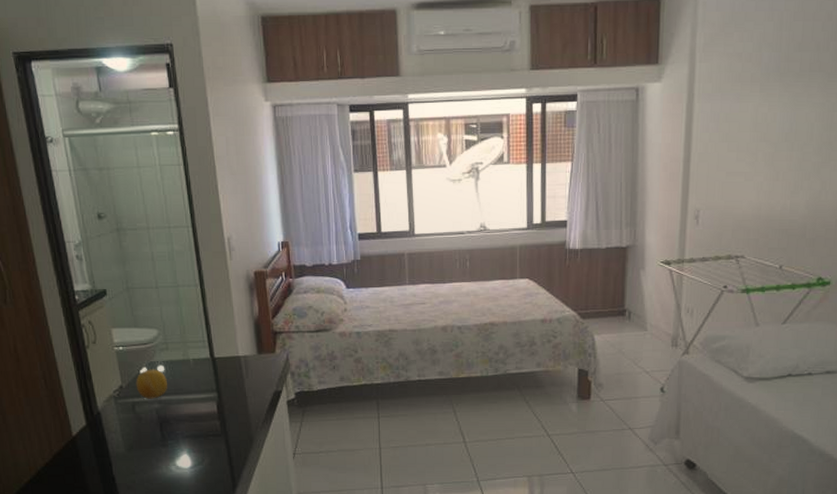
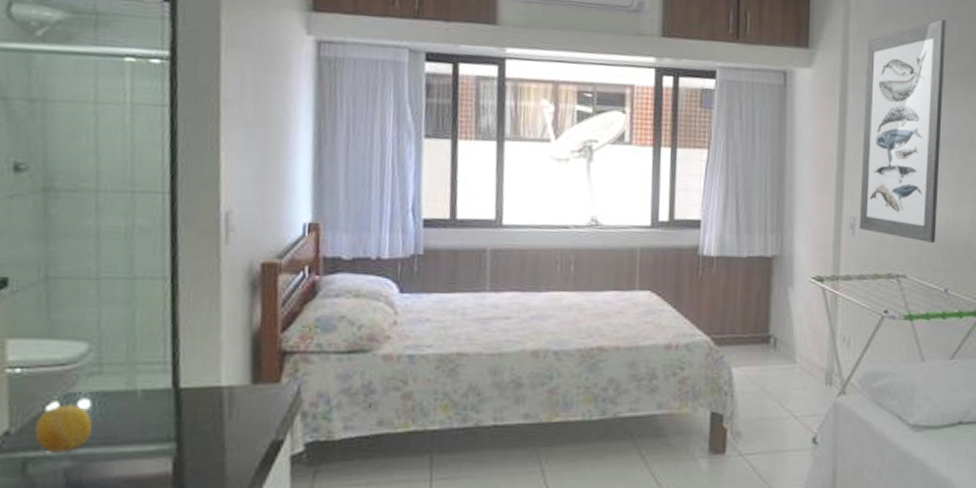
wall art: none [702,22,791,227] -> present [859,19,946,243]

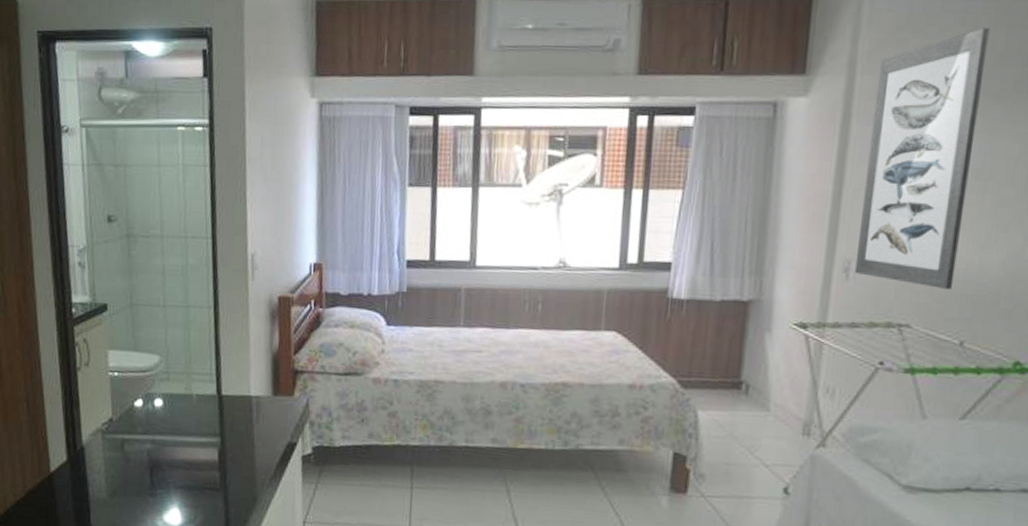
fruit: present [34,404,92,453] -> none [128,401,164,438]

